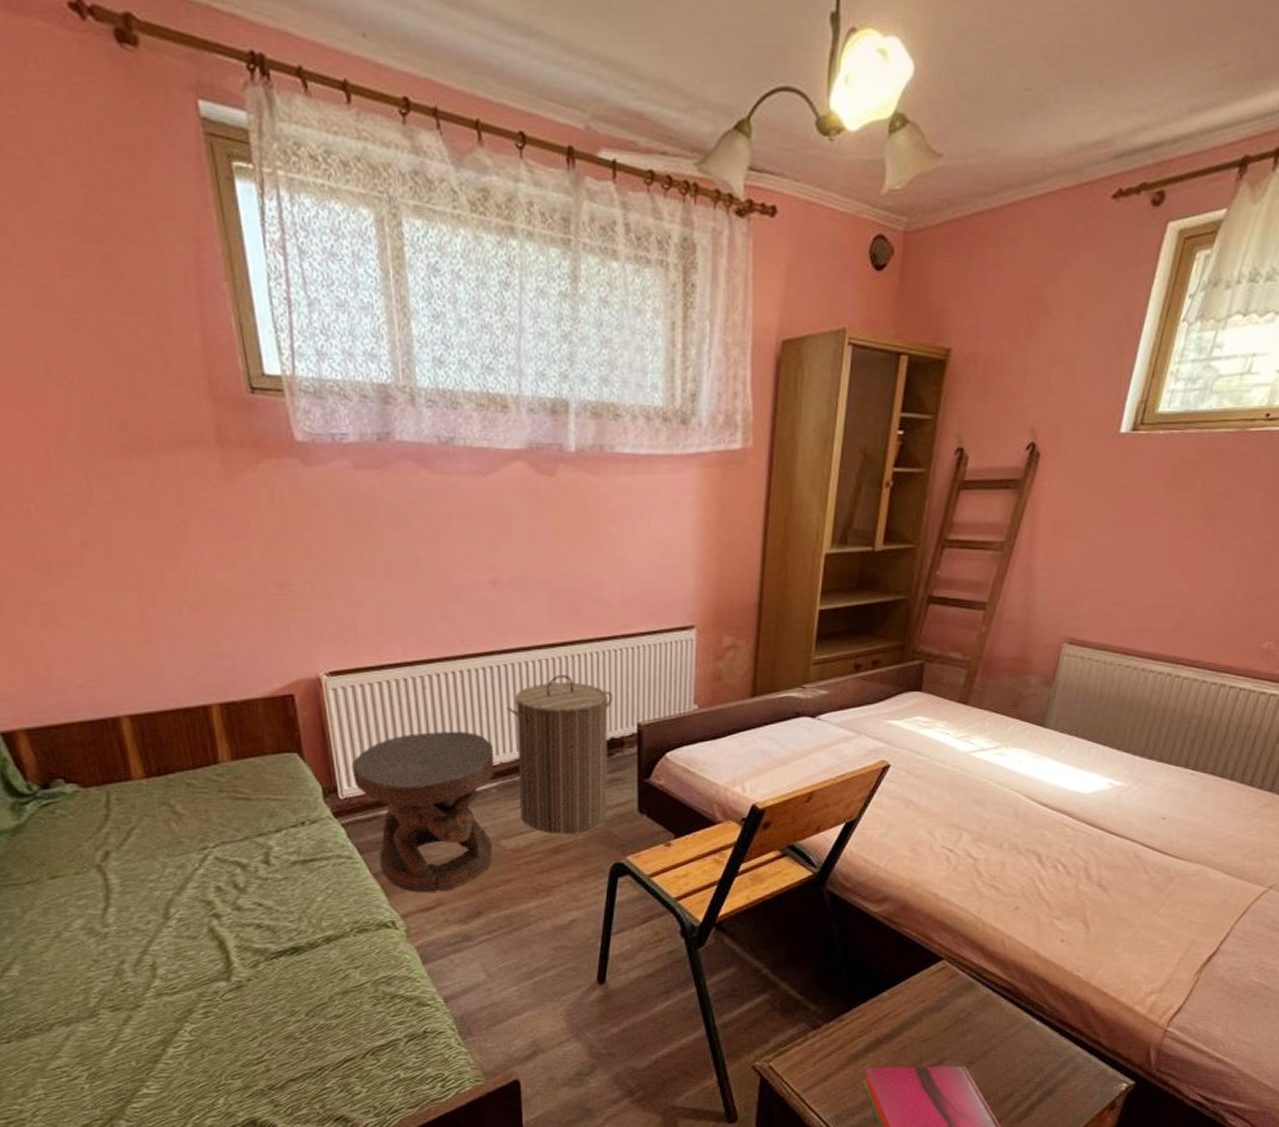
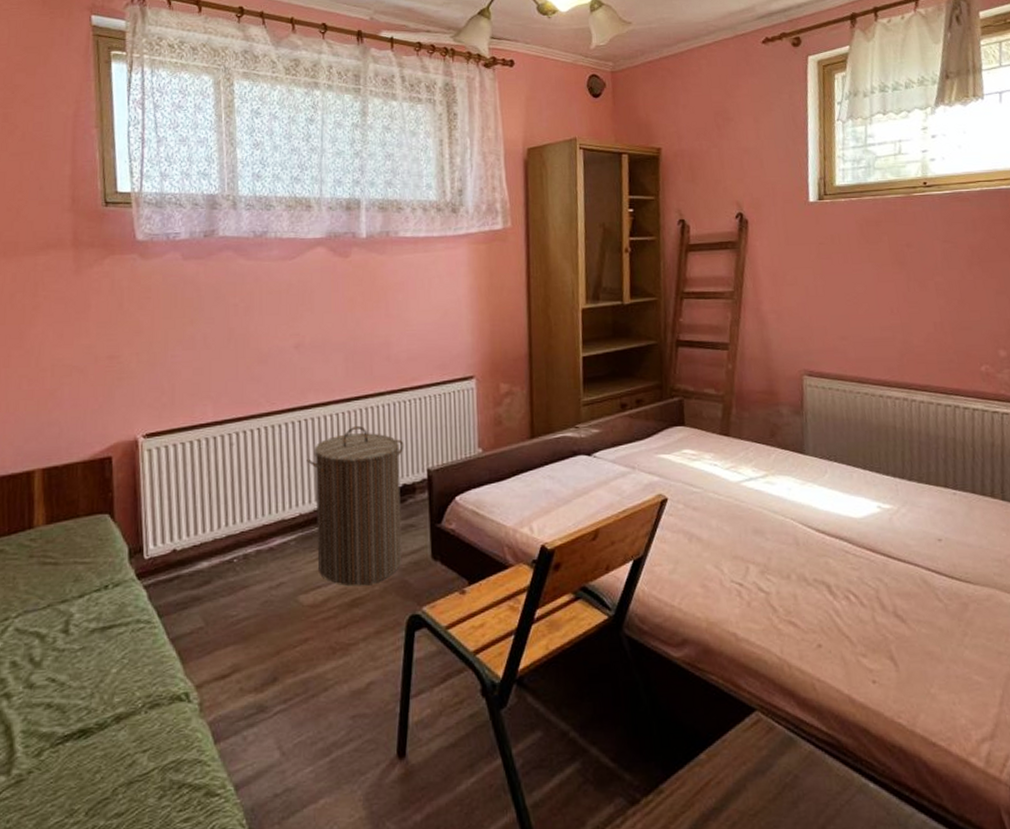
carved stool: present [351,731,495,893] -> none [158,484,294,659]

